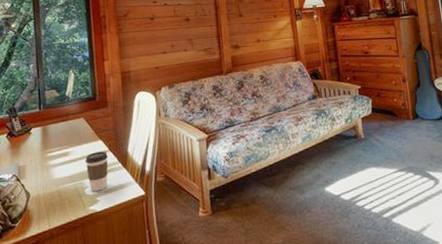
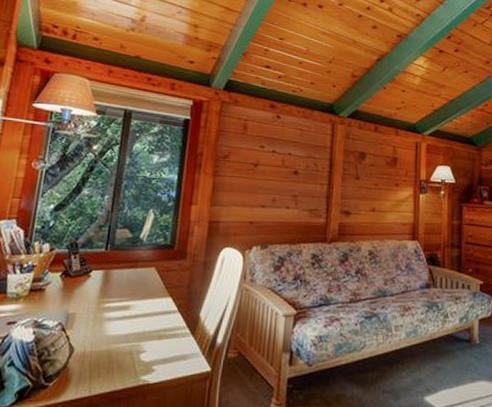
coffee cup: present [85,151,108,192] -> none [146,310,176,358]

